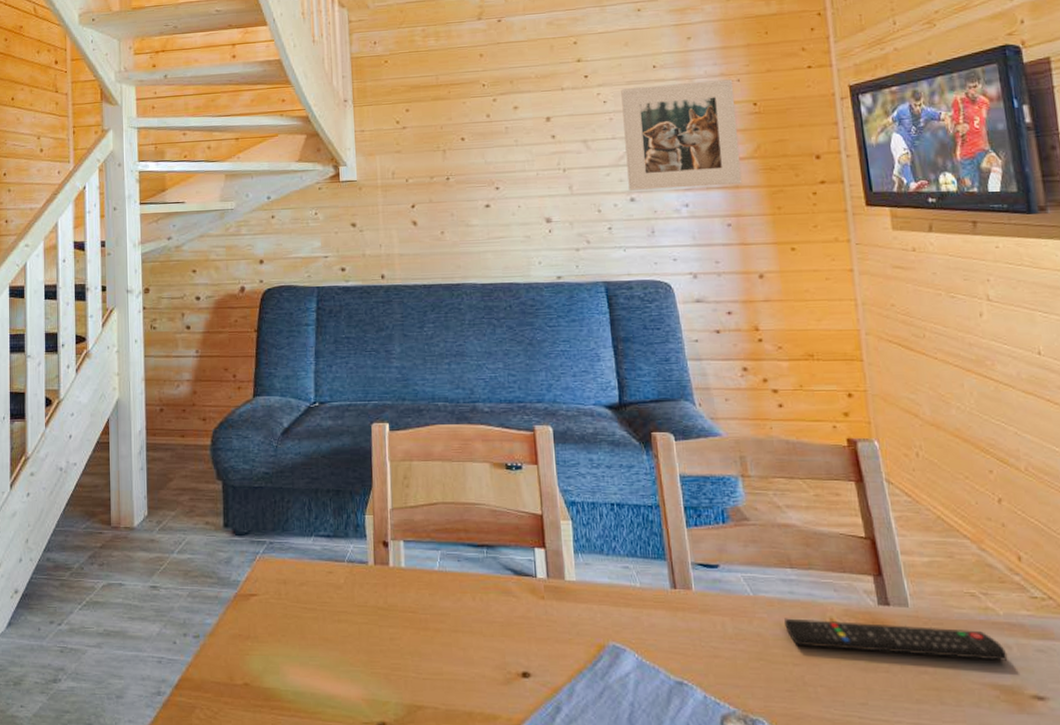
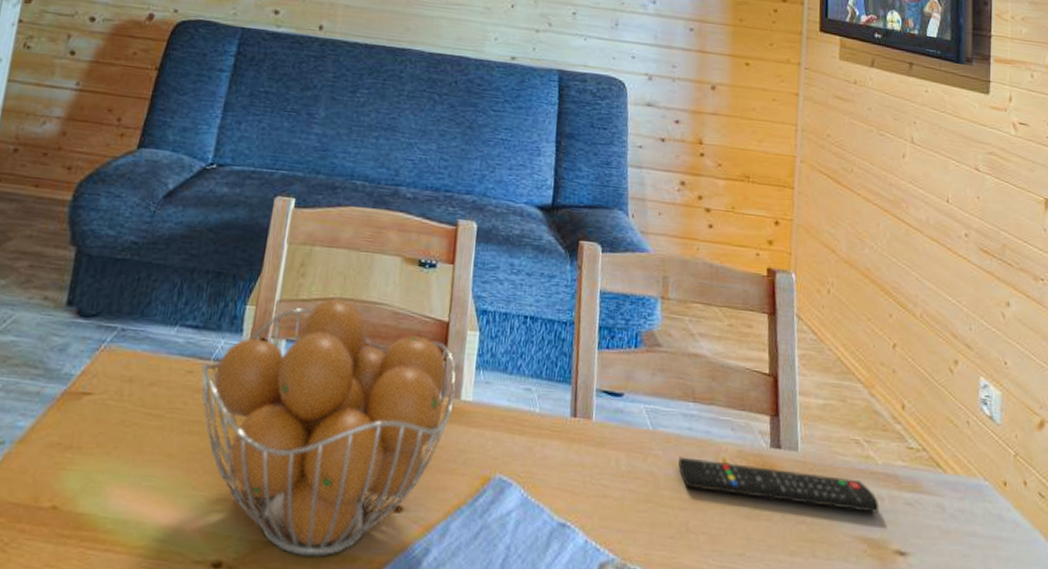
fruit basket: none [338,503,560,717] -> present [200,298,456,557]

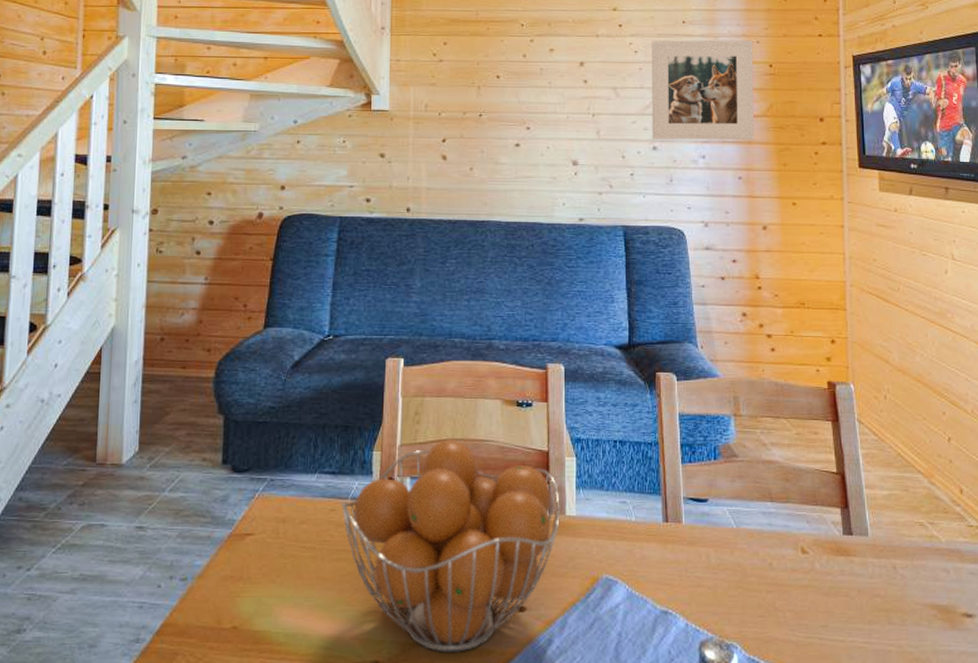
remote control: present [678,457,879,513] -> none [762,548,946,583]

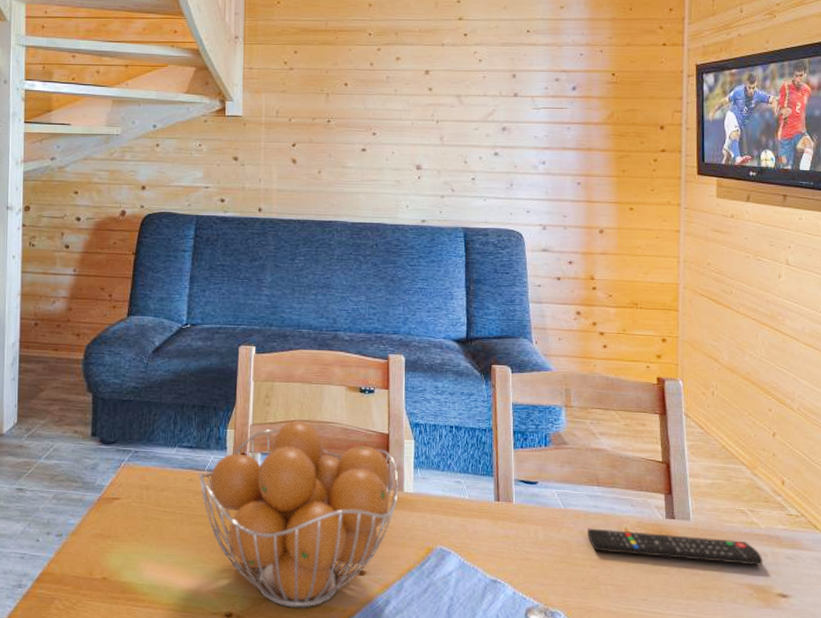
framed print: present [652,40,755,140] -> none [494,49,597,147]
remote control: none [762,548,946,583] -> present [588,528,763,566]

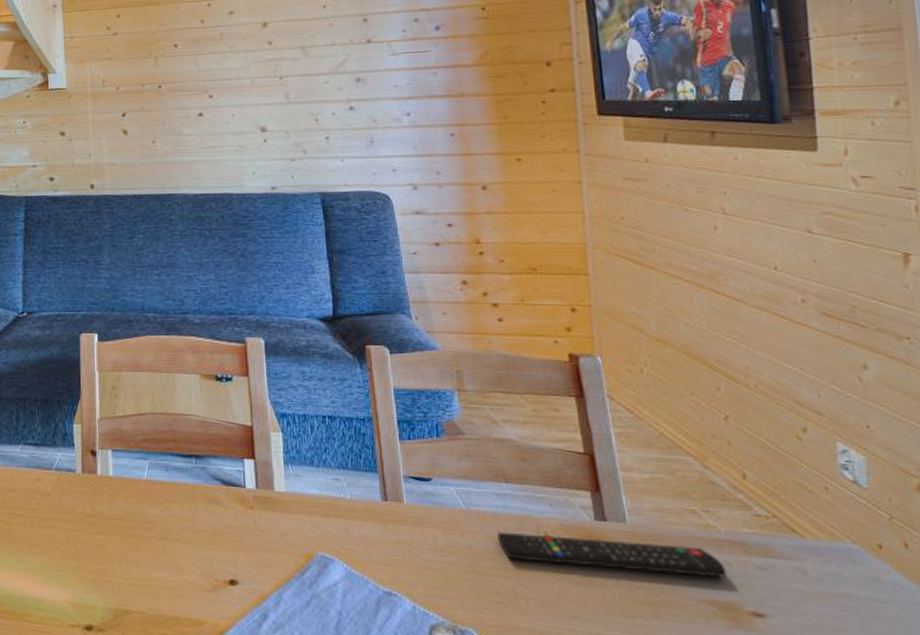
fruit basket: present [198,420,399,608] -> none [46,413,269,621]

